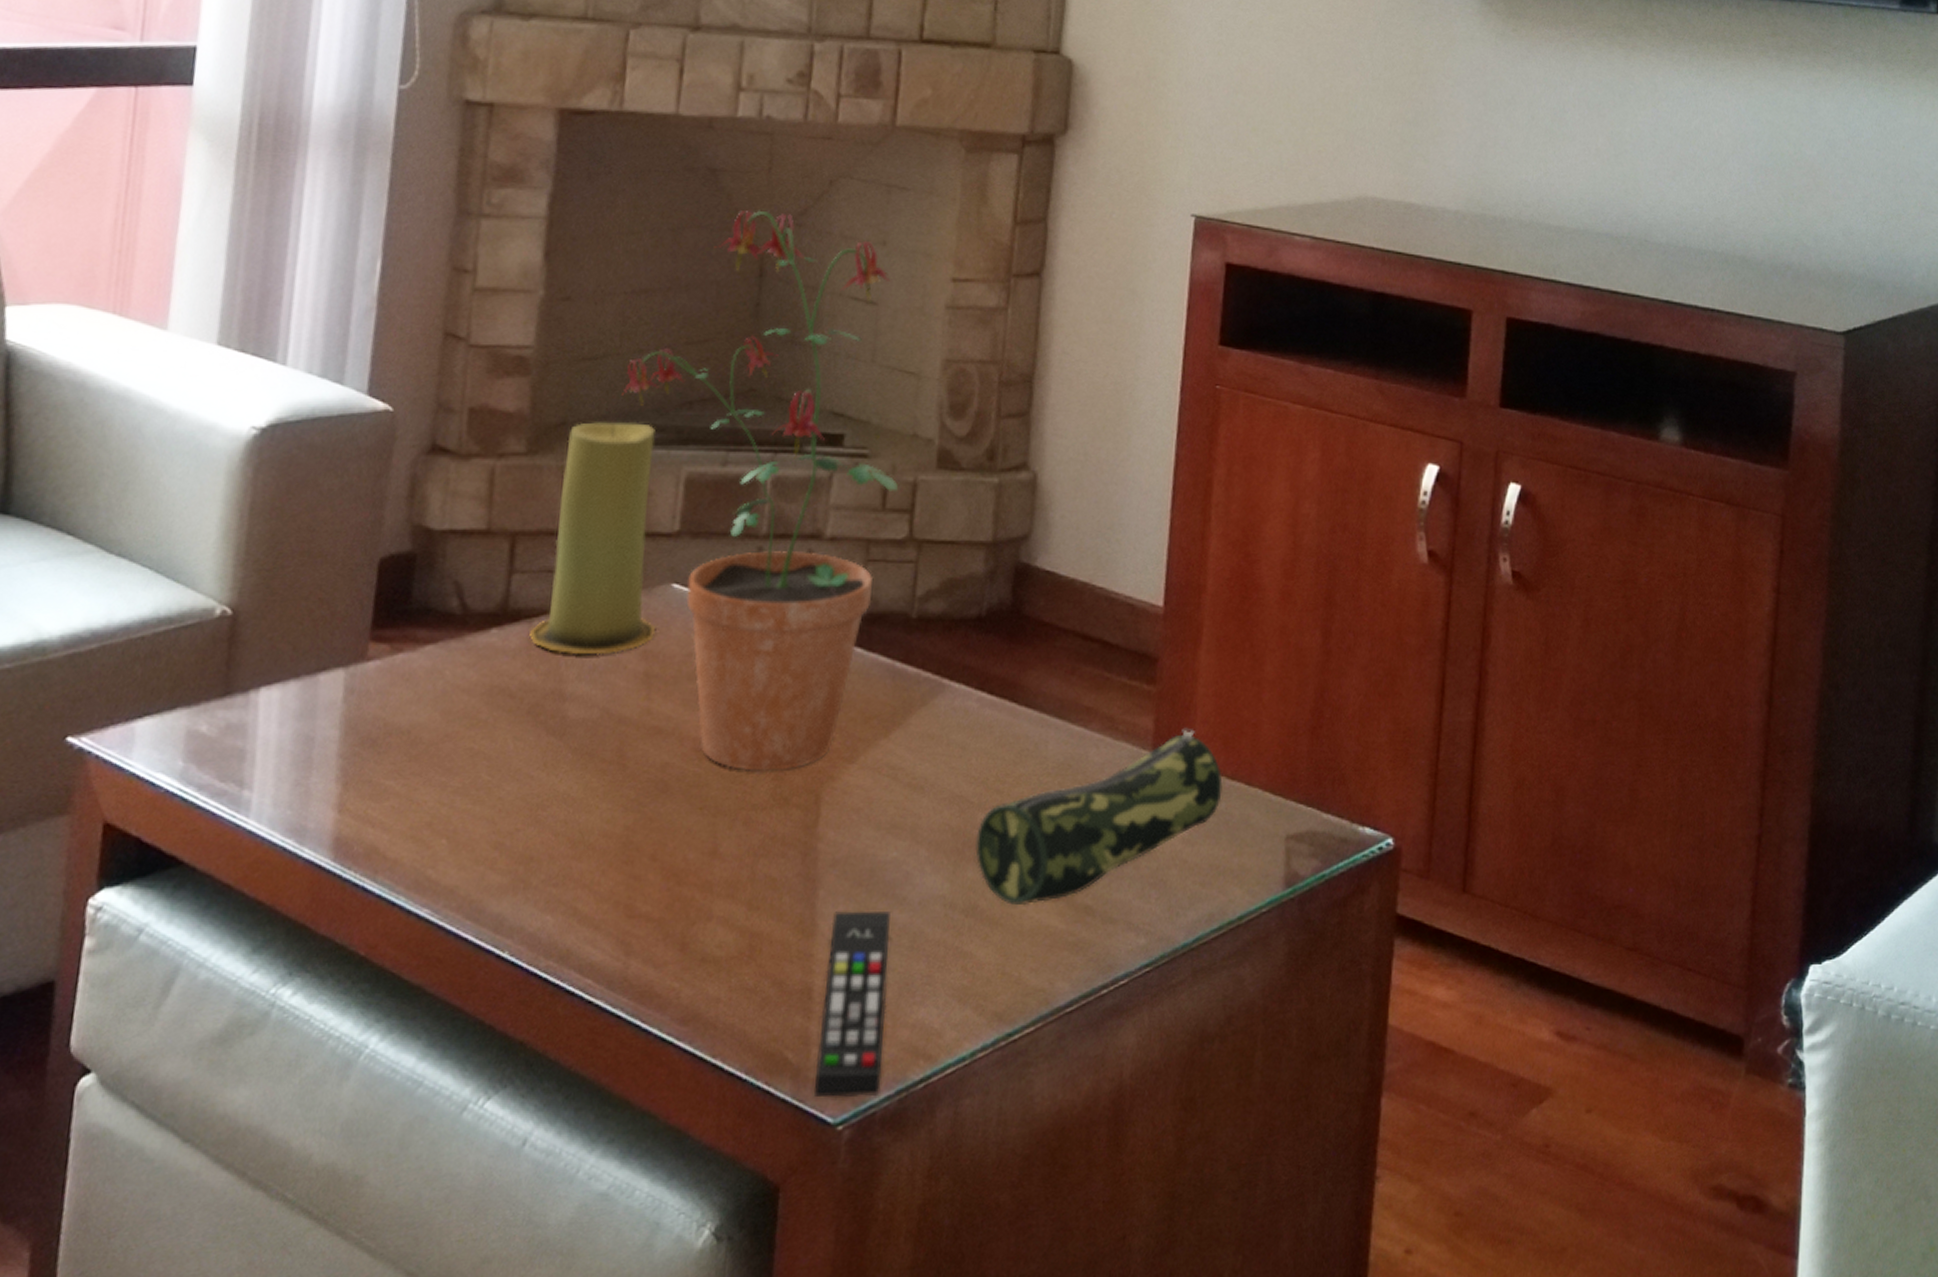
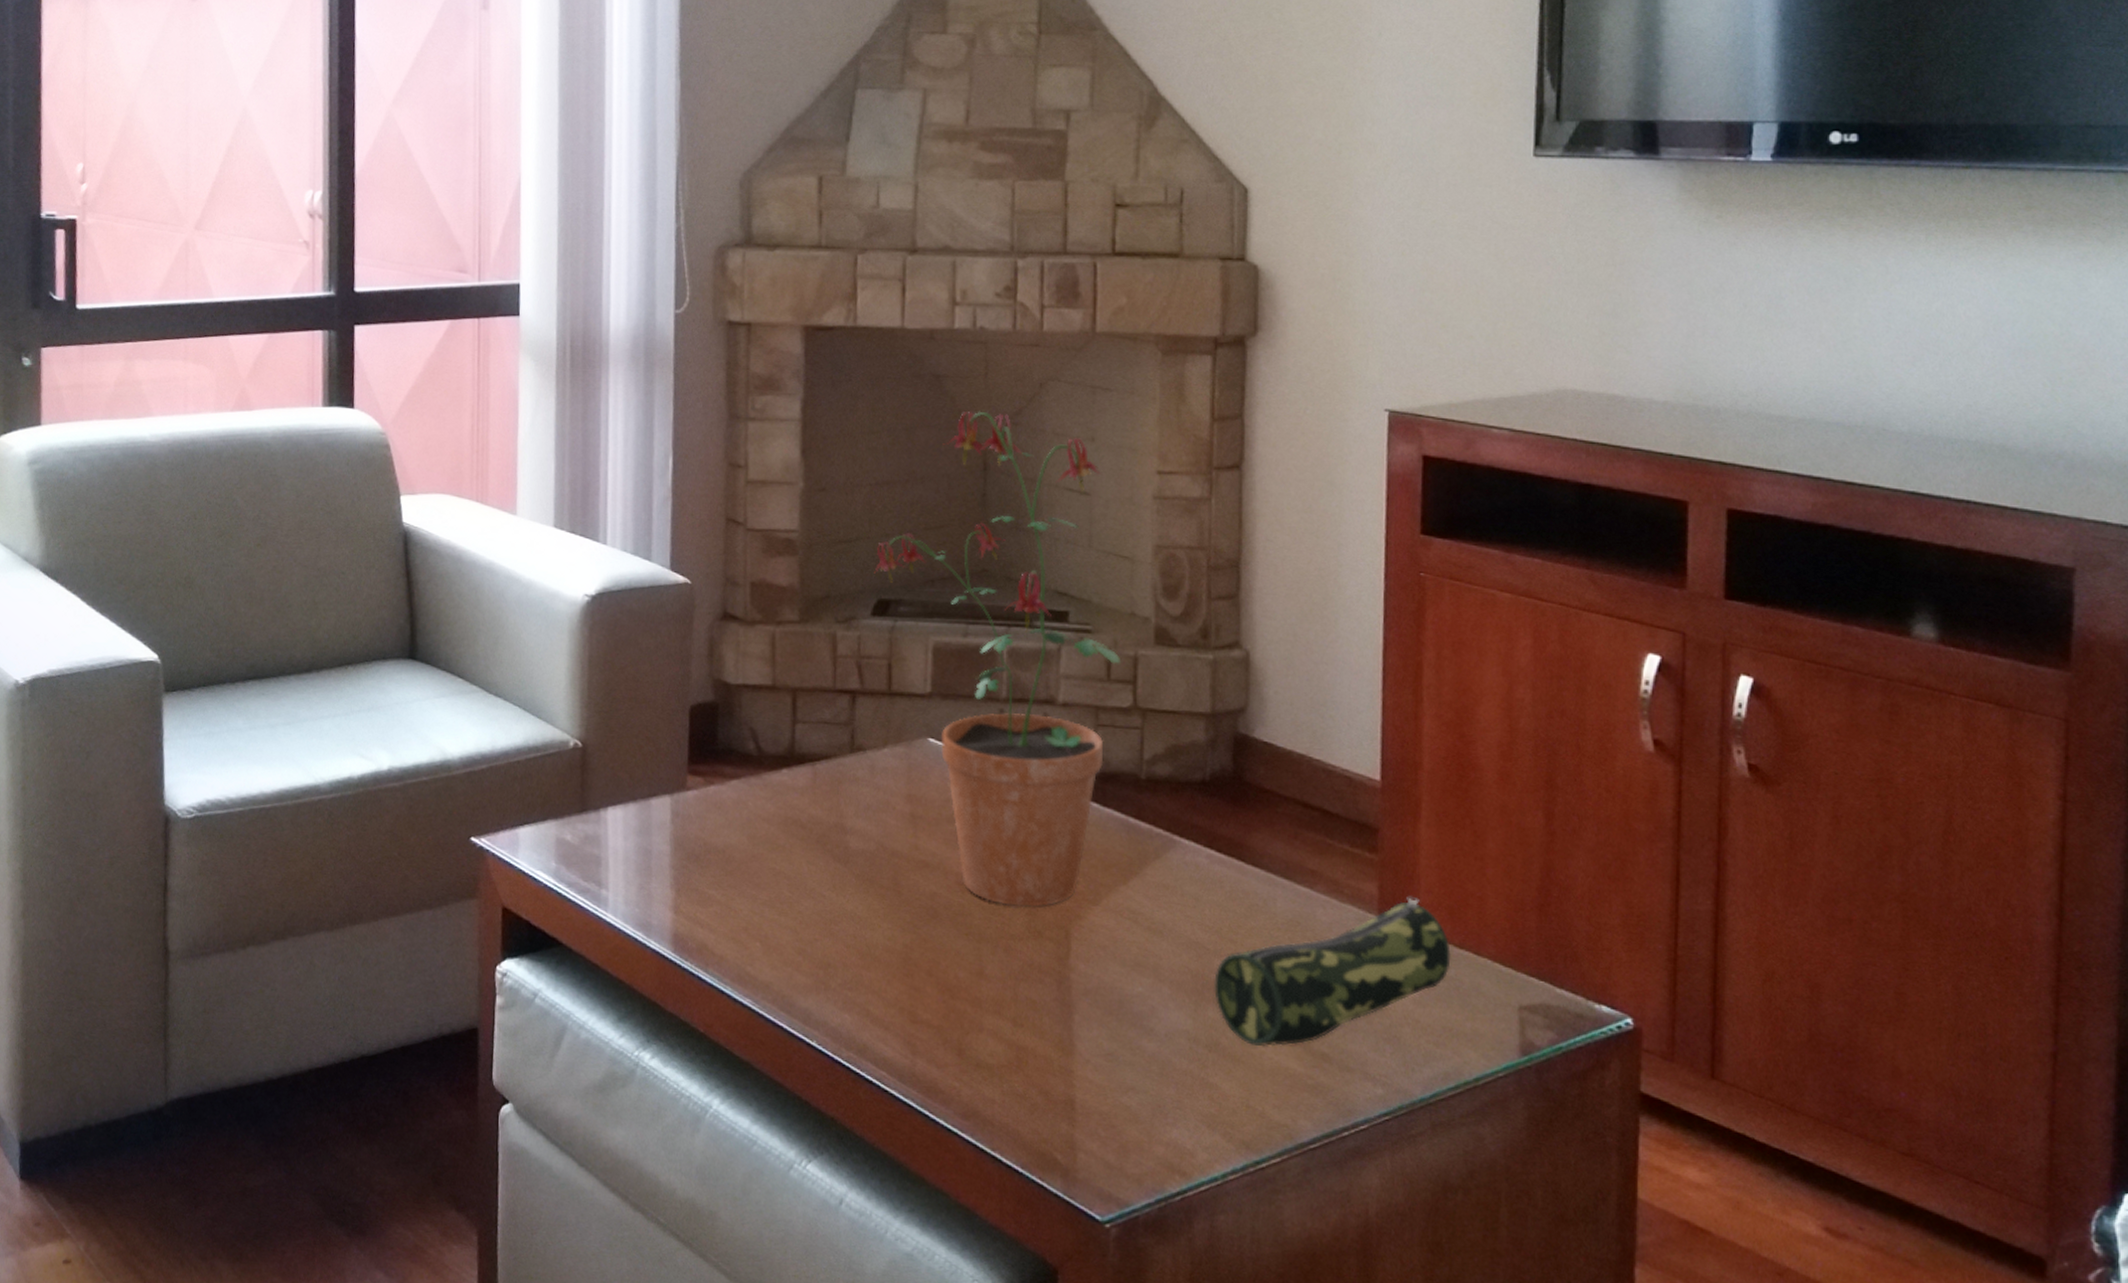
candle: present [529,422,656,655] -> none [813,596,916,796]
remote control: present [815,911,891,1098] -> none [1082,1035,1142,1201]

